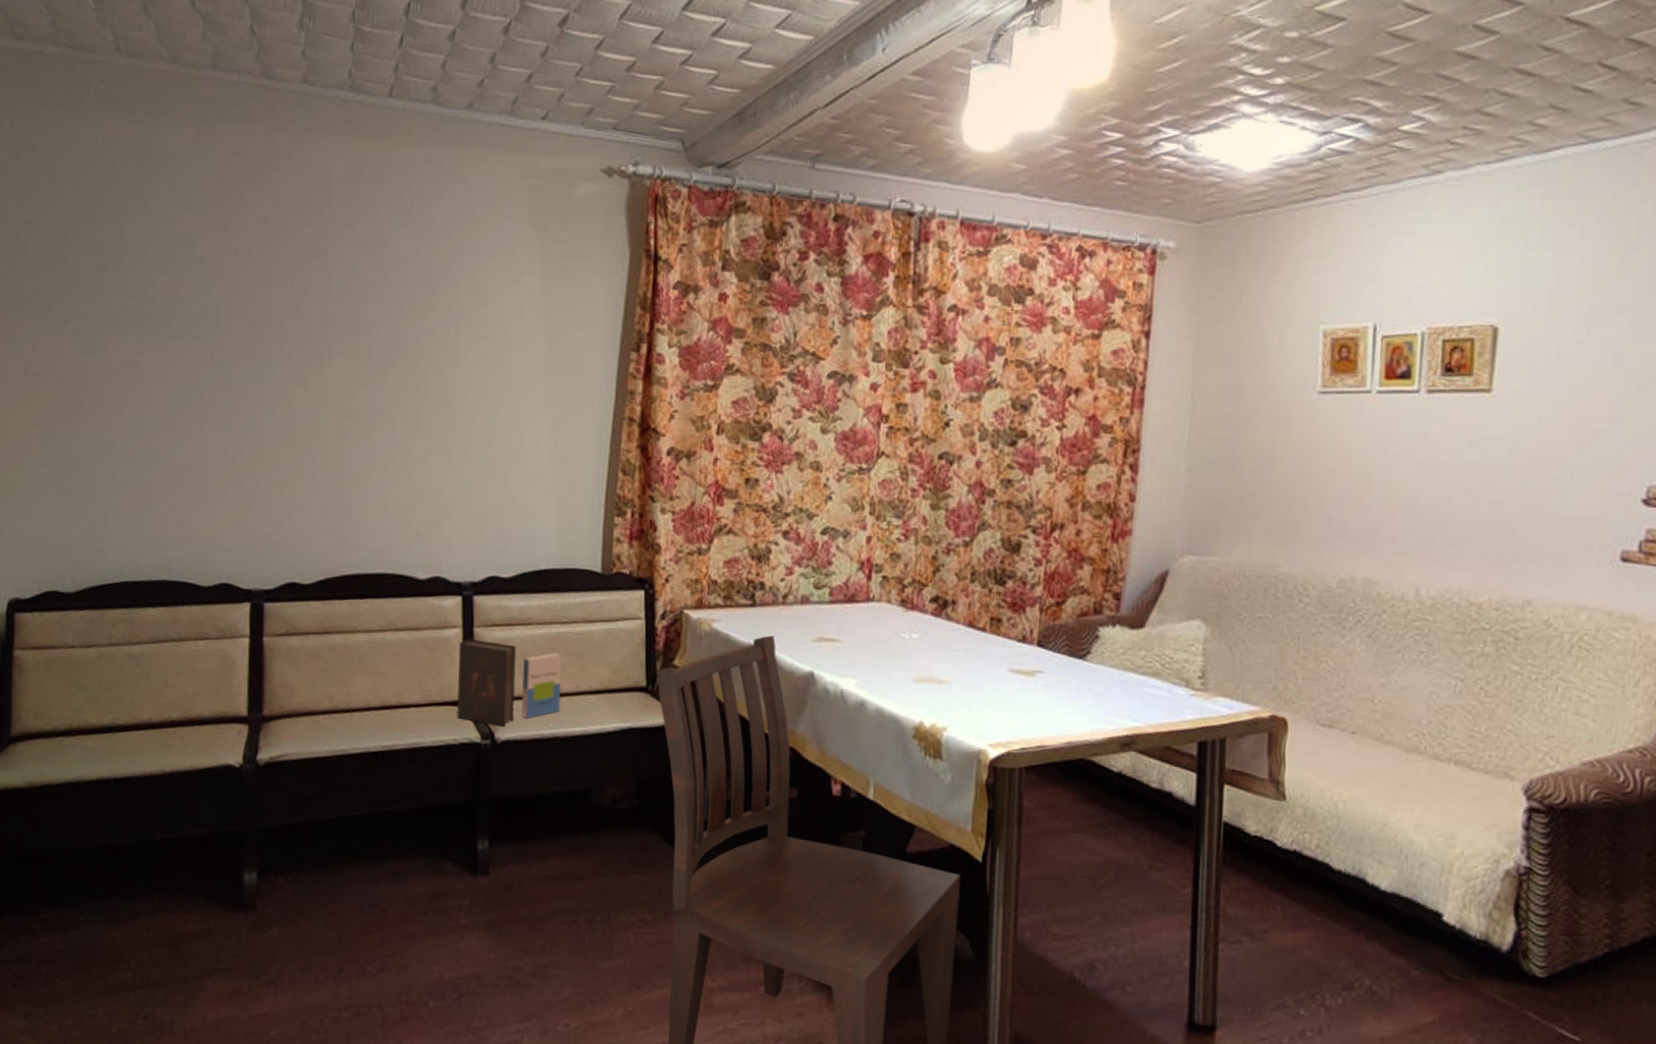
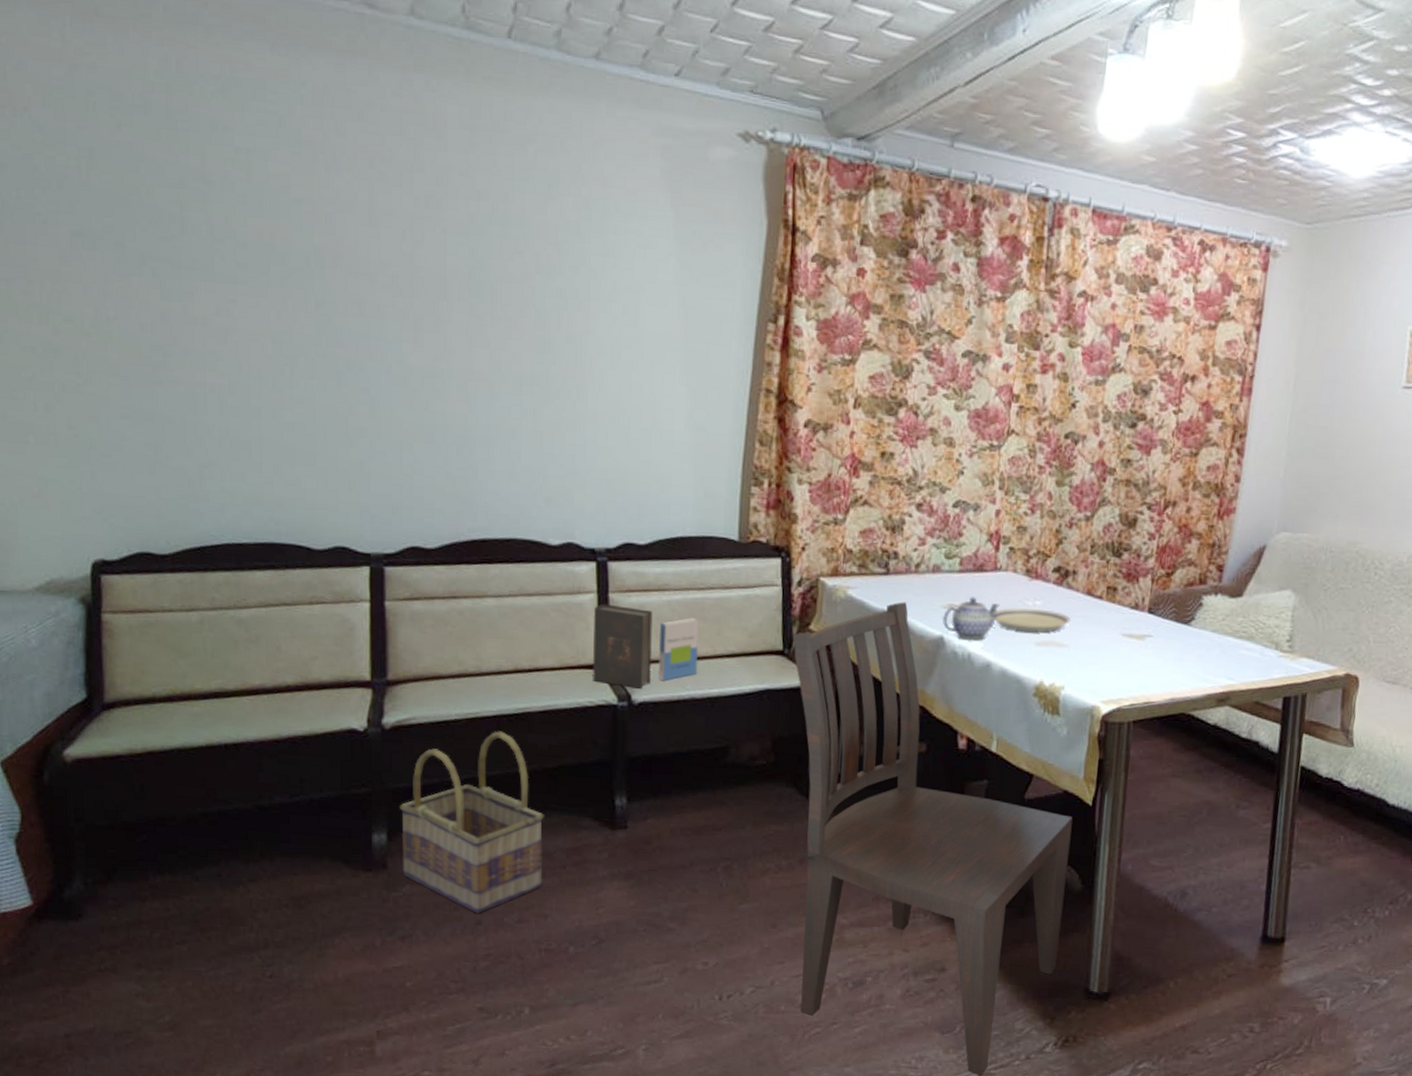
basket: none [270,769,408,960] -> present [400,731,544,914]
teapot: none [811,629,874,676] -> present [942,597,1000,640]
plate: none [867,641,951,669] -> present [993,608,1071,633]

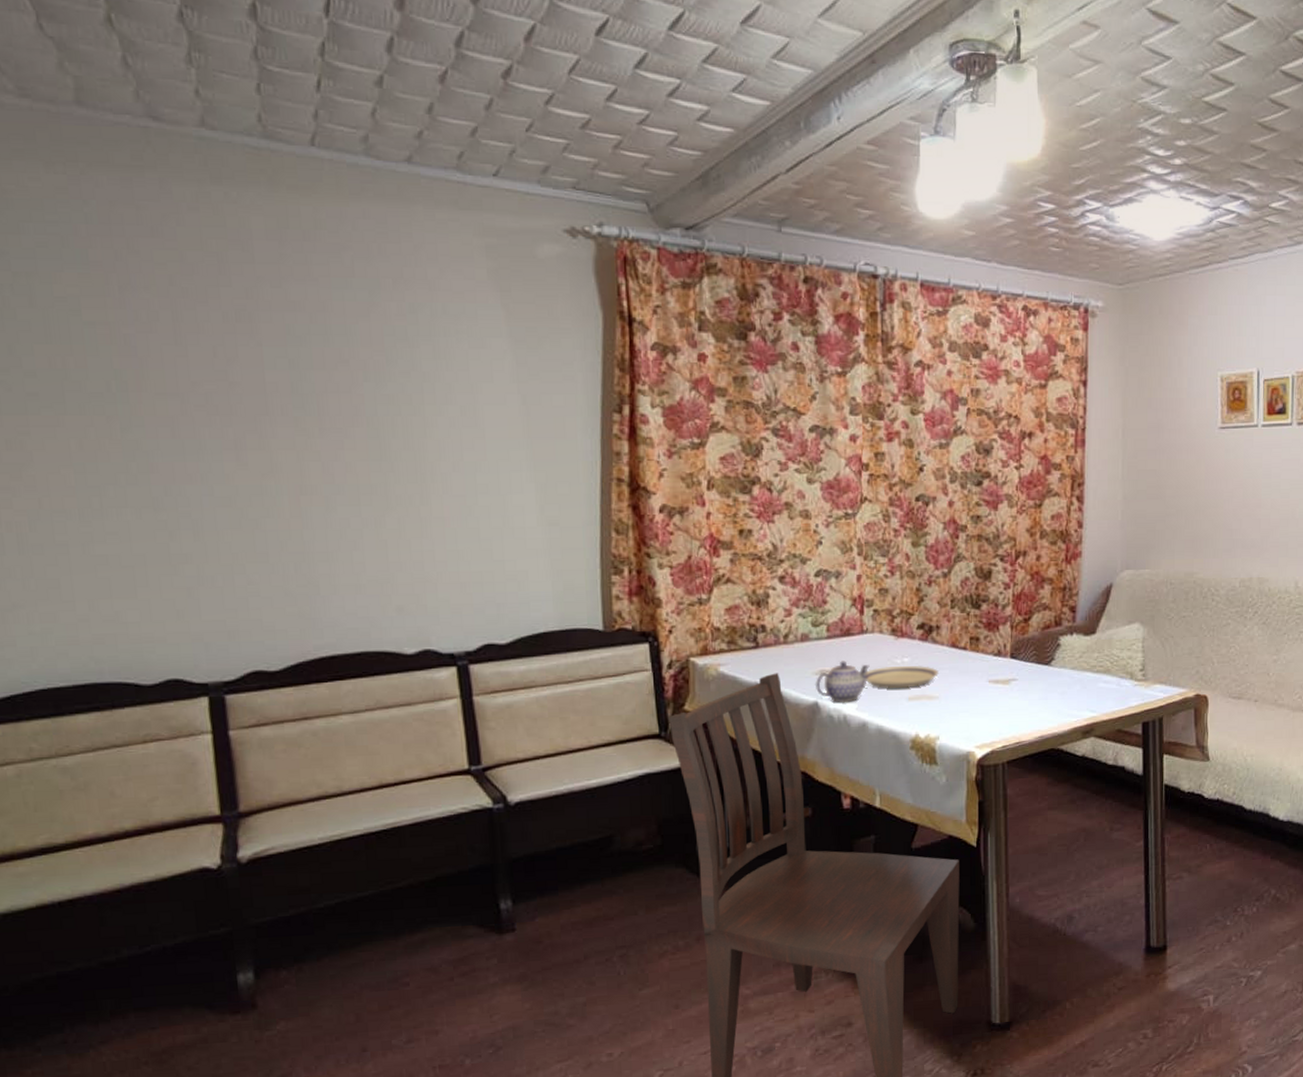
basket: present [400,731,544,914] -> none [265,849,430,1040]
bible: present [593,603,653,689] -> none [459,707,526,789]
book: present [658,618,699,682] -> none [529,712,574,779]

